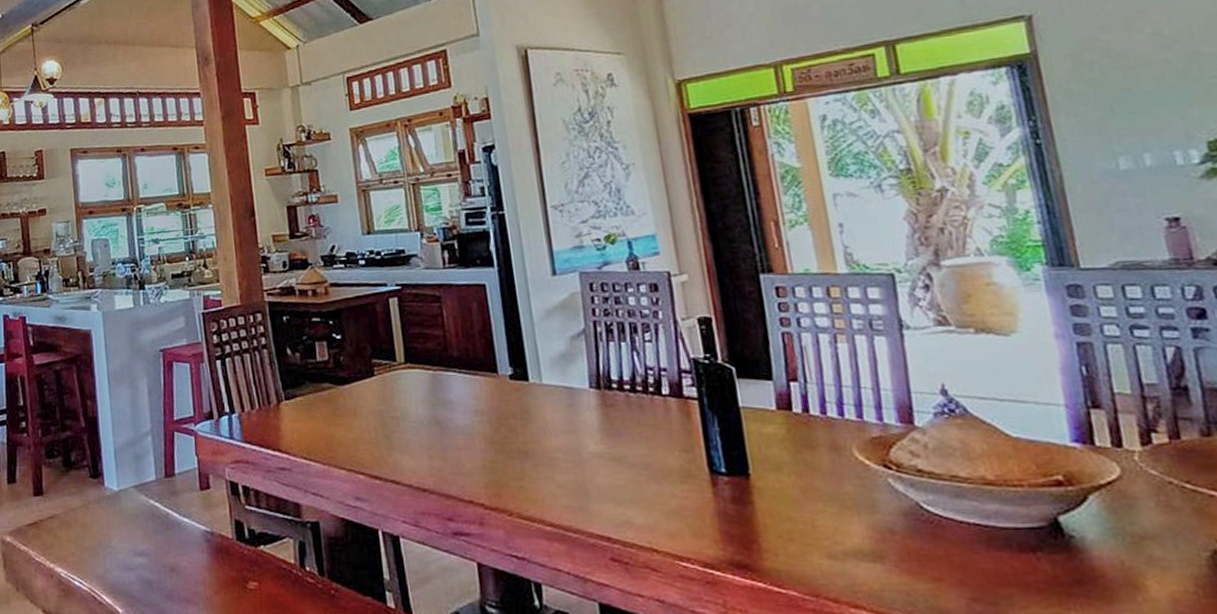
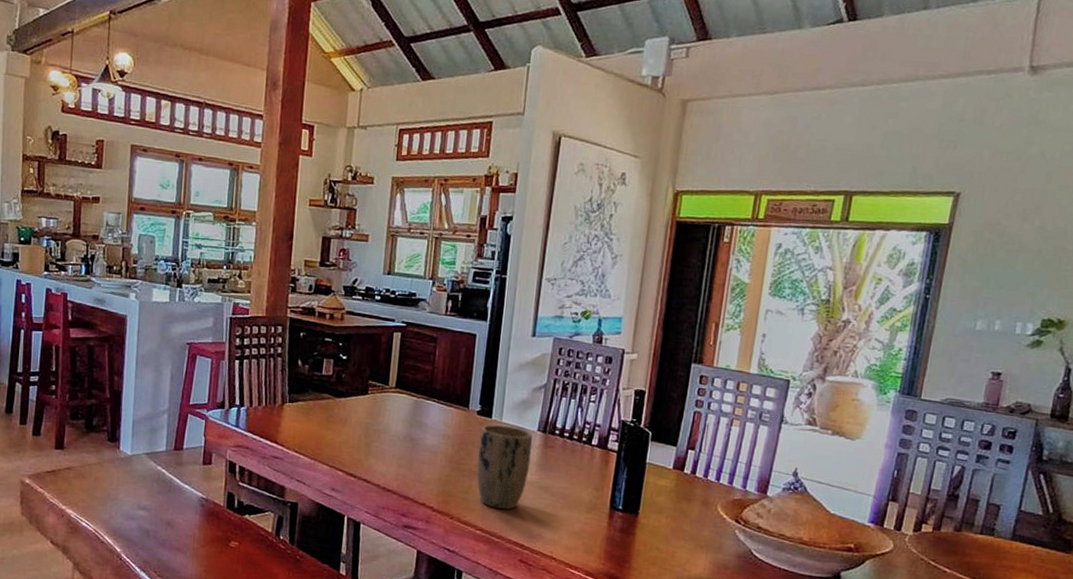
plant pot: none [519,388,593,495] -> present [477,425,533,510]

